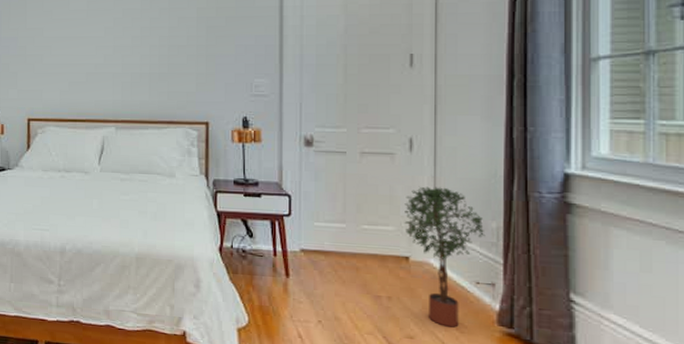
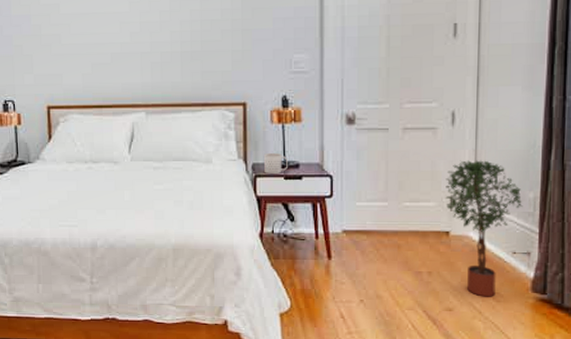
mug: none [224,170,248,191] -> present [263,152,289,175]

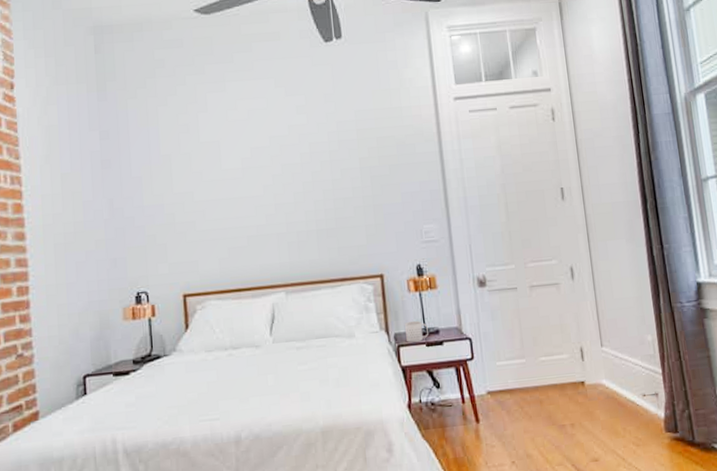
potted tree: present [445,160,523,297] -> none [574,309,644,443]

